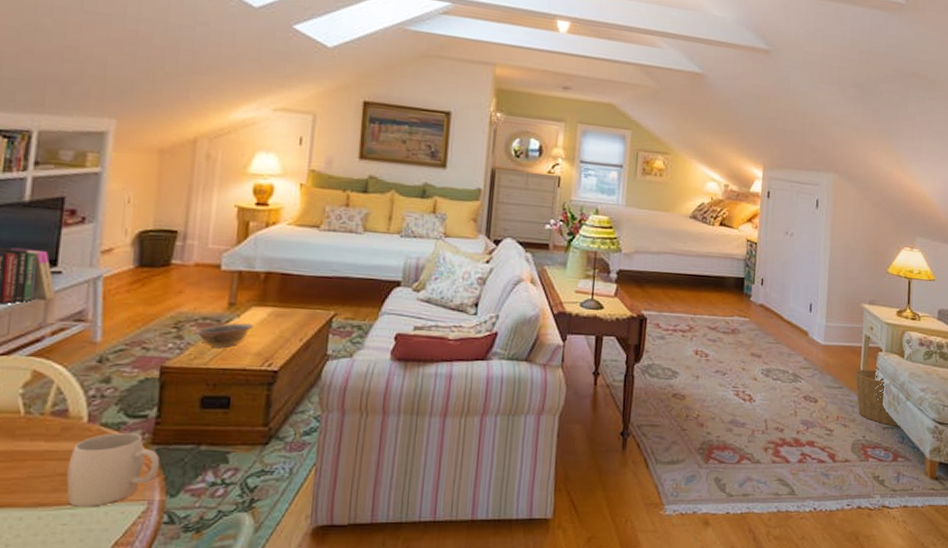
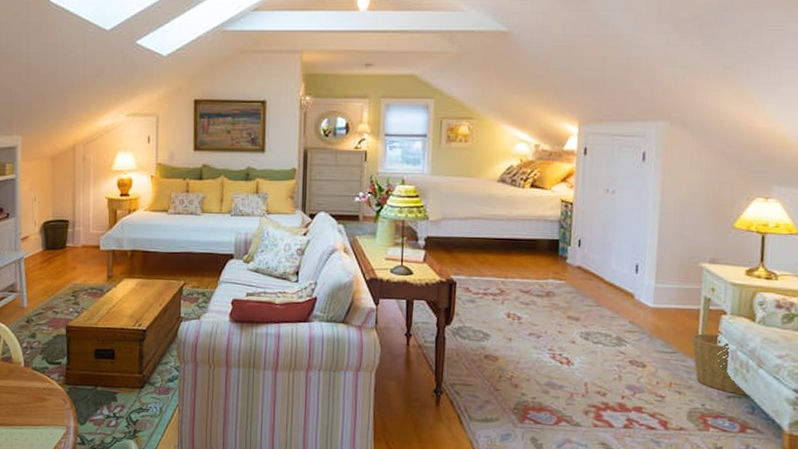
mug: present [66,432,160,507] -> none [15,374,72,428]
decorative bowl: present [193,323,254,349] -> none [85,292,126,312]

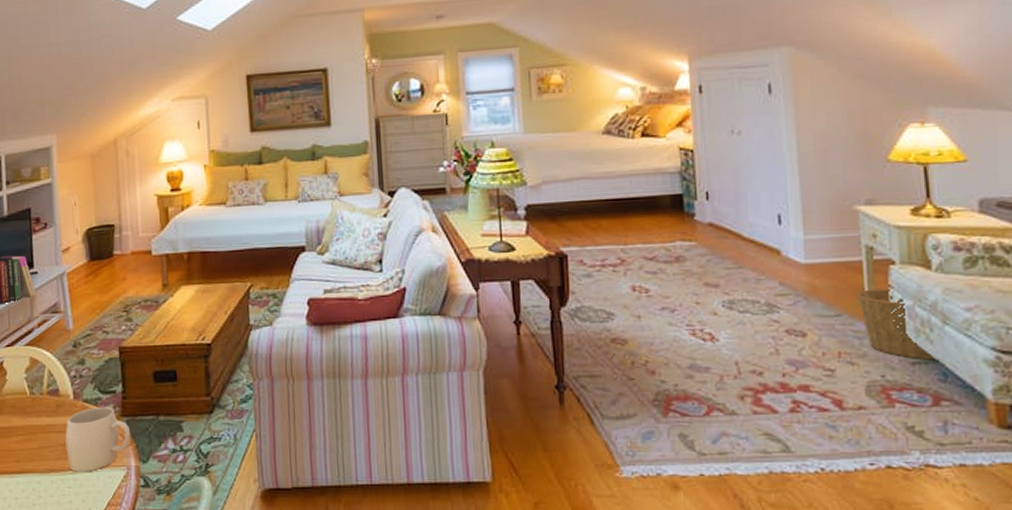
mug: none [15,374,72,428] -> present [65,406,131,472]

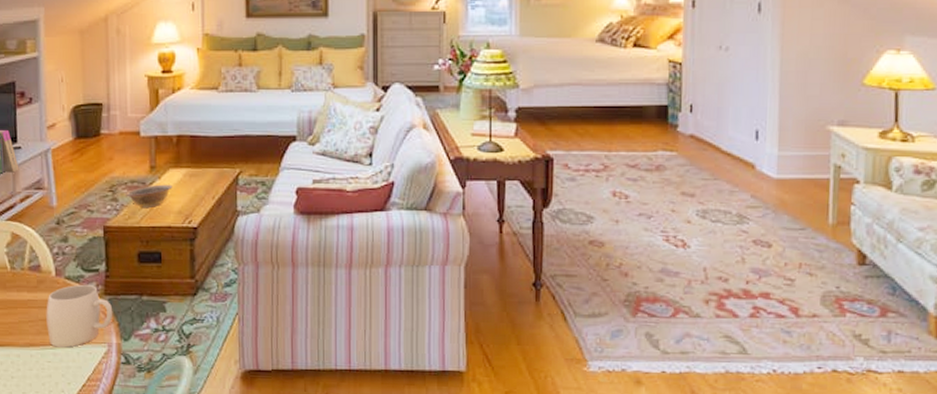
decorative bowl: none [138,302,185,327] -> present [124,184,173,209]
basket: present [857,288,935,360] -> none [822,205,887,275]

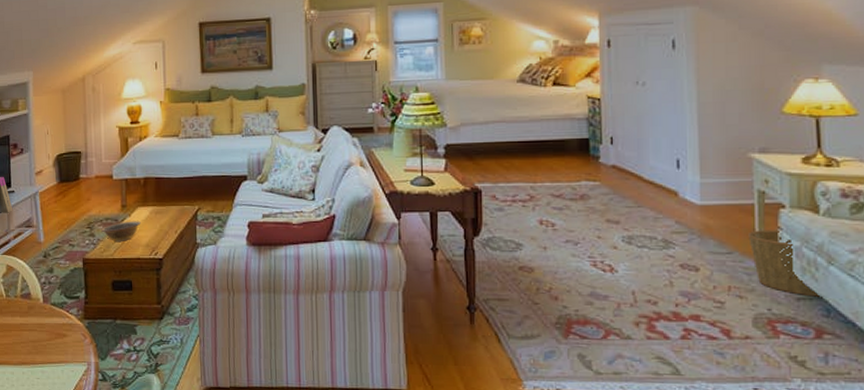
mug: present [46,284,113,348] -> none [35,309,92,366]
basket: none [822,205,887,275] -> present [748,230,819,297]

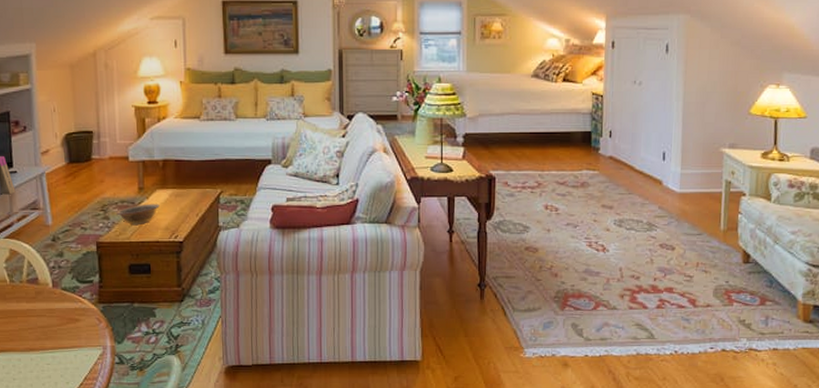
basket: present [748,230,819,297] -> none [715,214,766,271]

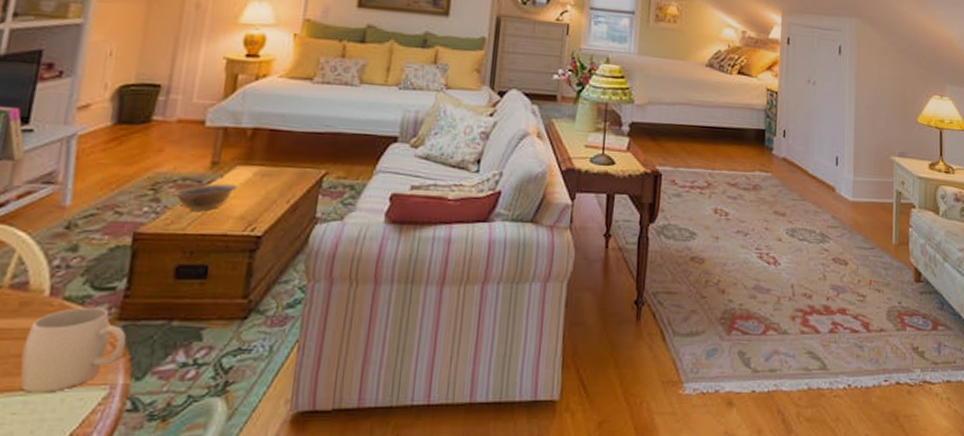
mug: none [44,294,107,351] -> present [19,306,127,393]

